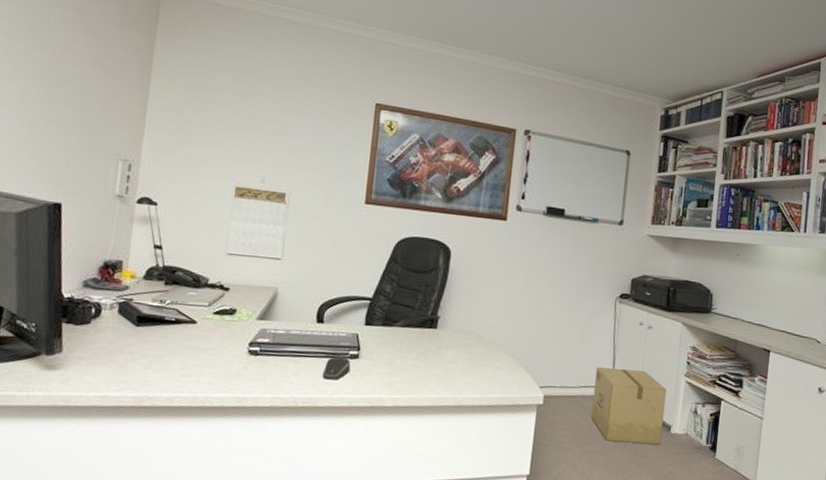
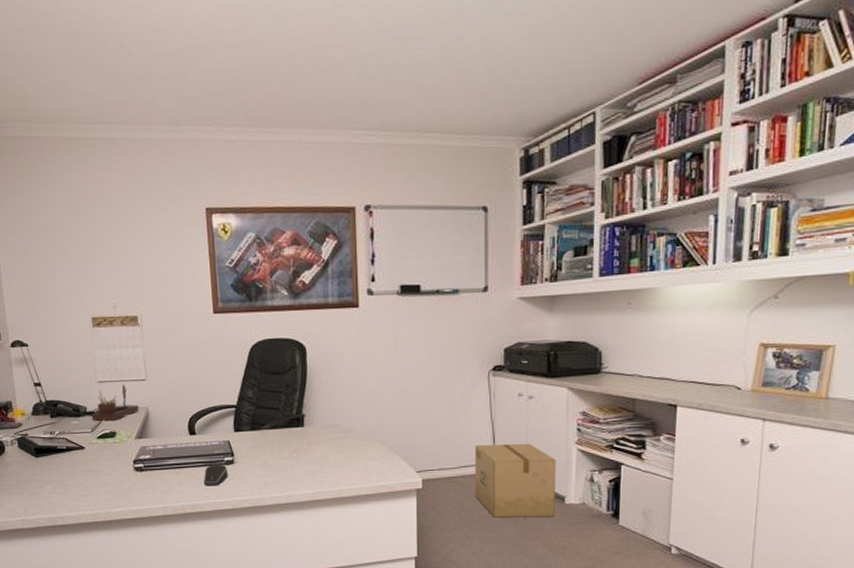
desk organizer: none [212,260,268,297] -> present [91,384,139,421]

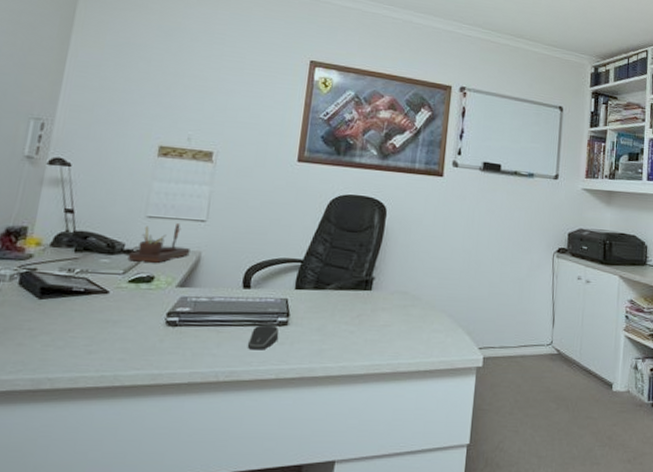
cardboard box: present [474,444,556,518] -> none [531,324,607,404]

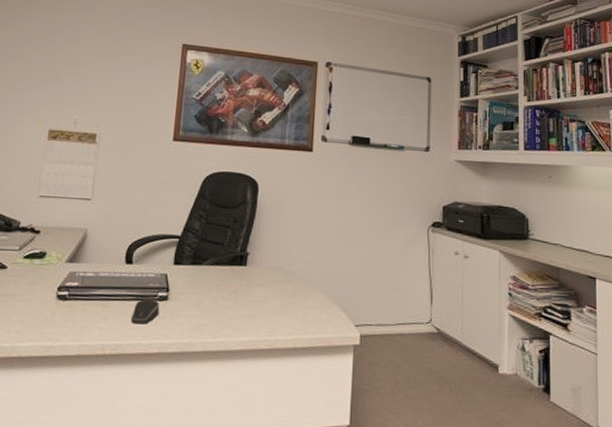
desk organizer: present [127,222,190,263] -> none [22,201,78,240]

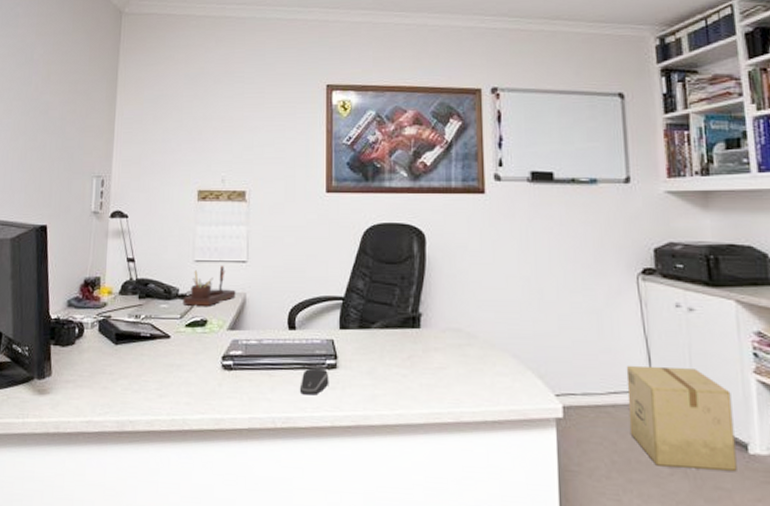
desk organizer: none [22,201,78,240] -> present [182,265,236,306]
cardboard box: none [411,301,490,387] -> present [626,365,737,471]

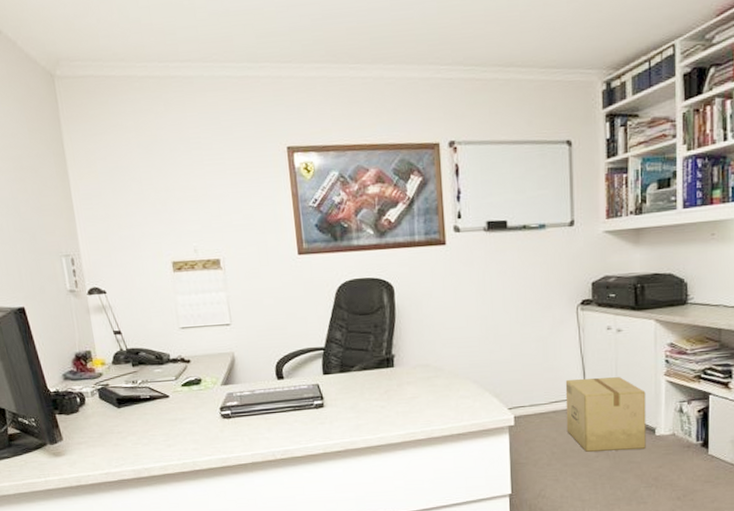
desk organizer: present [182,265,236,306] -> none [175,329,225,368]
computer mouse: present [299,368,329,395] -> none [293,408,319,431]

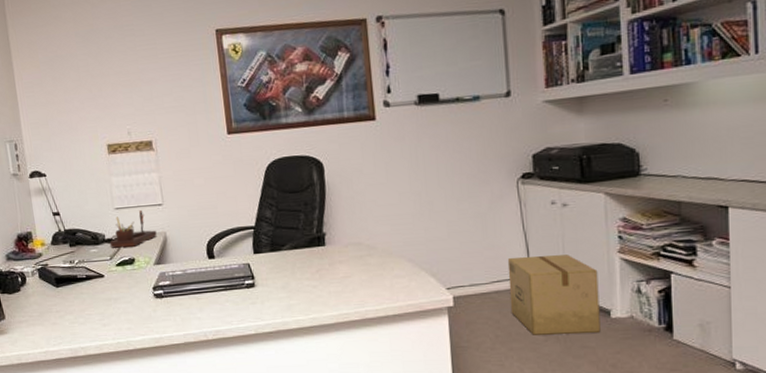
desk organizer: none [175,329,225,368] -> present [109,209,157,248]

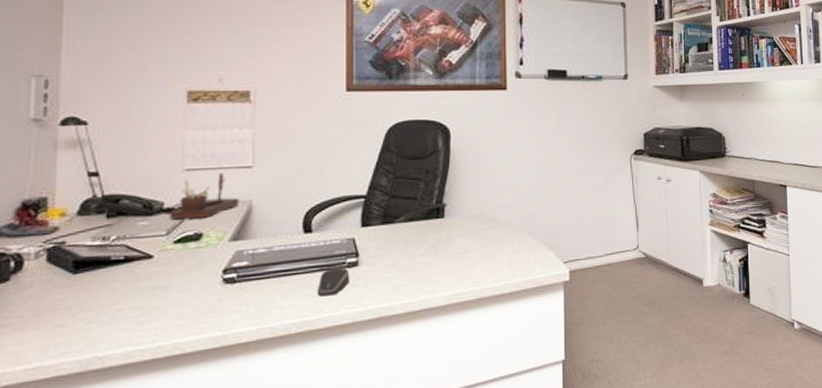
computer mouse: none [224,288,250,311] -> present [317,267,350,297]
cardboard box: present [507,255,601,335] -> none [620,227,695,307]

